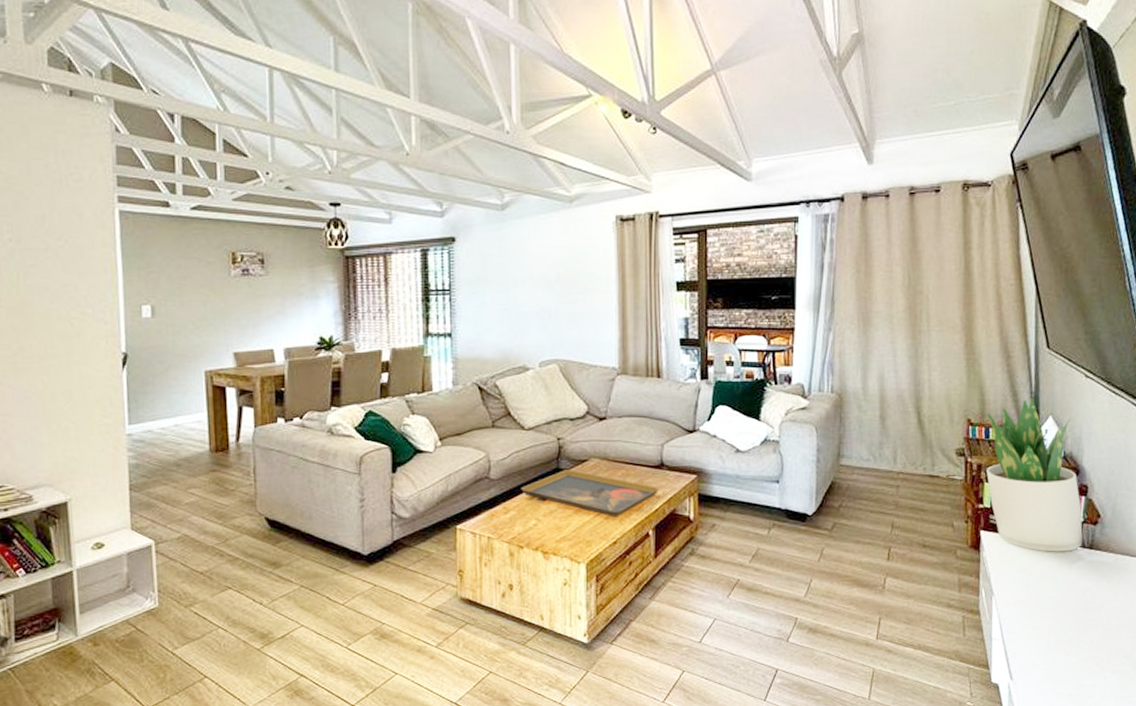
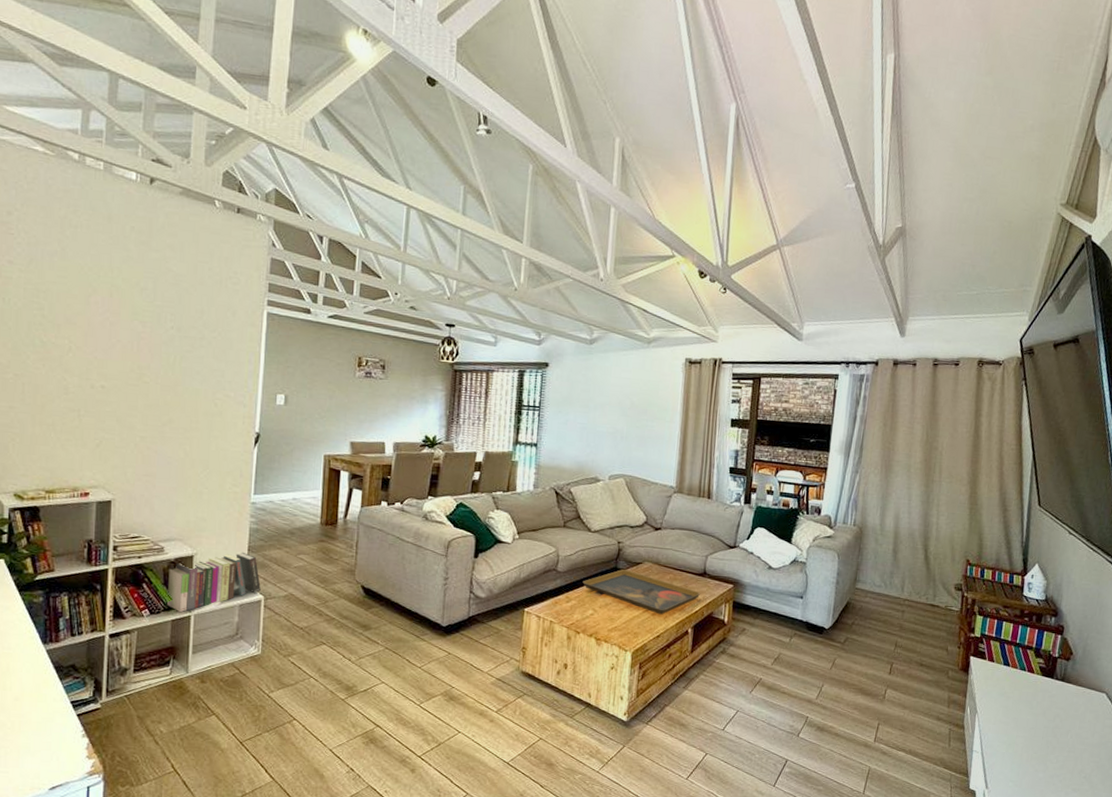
books: none [41,492,149,569] -> present [167,552,261,613]
planter: present [986,397,1083,552] -> none [979,546,1058,682]

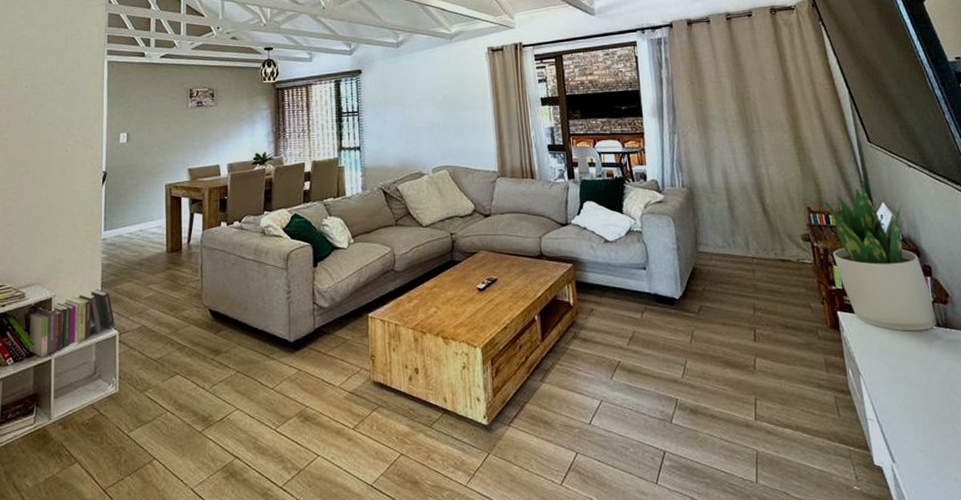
decorative tray: present [583,569,701,615] -> none [422,261,541,304]
planter: none [979,546,1058,682] -> present [825,186,938,332]

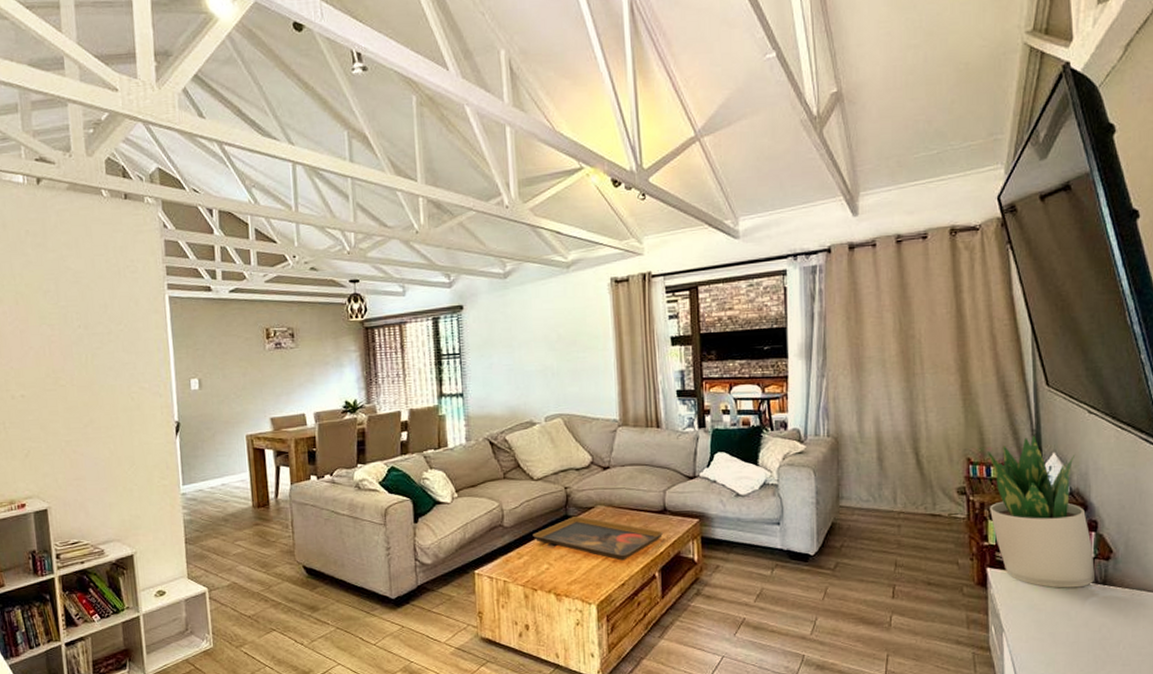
books: present [29,288,115,358] -> none [112,545,203,614]
decorative tray: none [422,261,541,304] -> present [532,516,664,561]

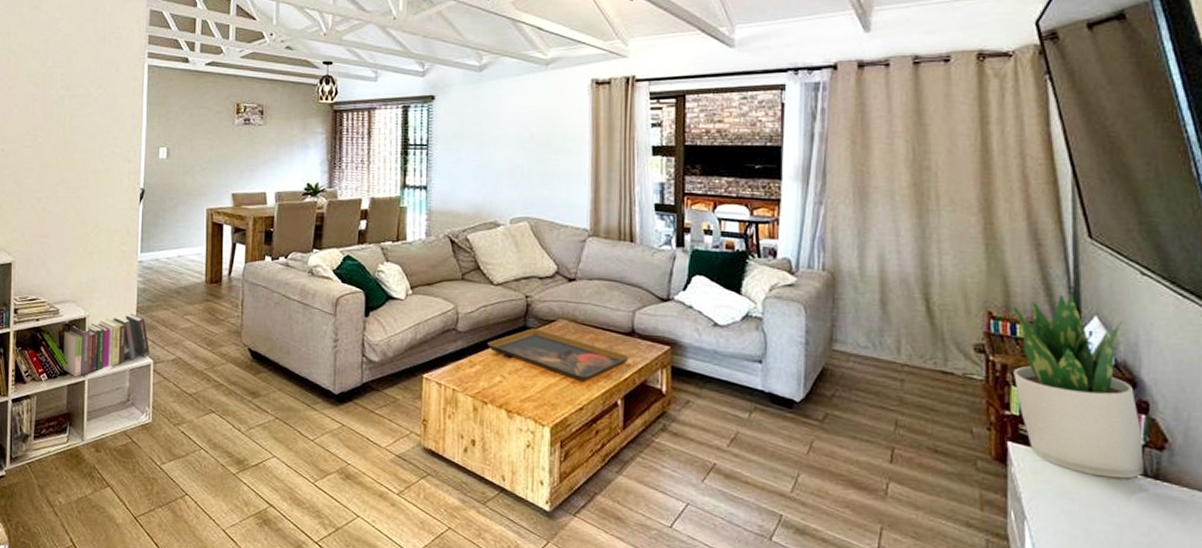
books: none [112,545,203,614] -> present [63,313,150,377]

